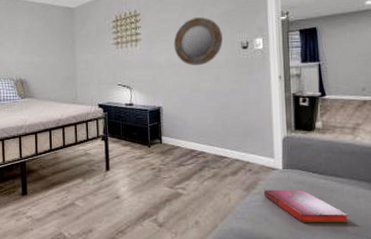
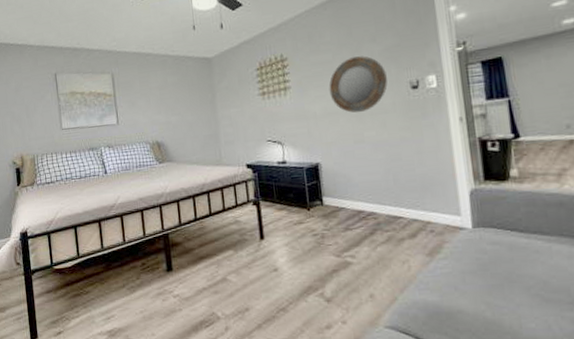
hardback book: present [263,189,349,223] -> none [450,251,562,292]

